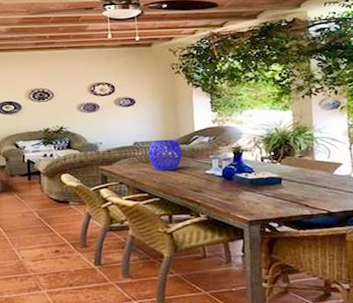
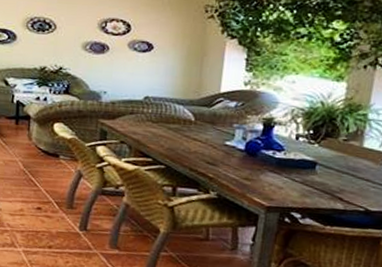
decorative bowl: present [148,139,183,172] -> none [159,97,202,136]

